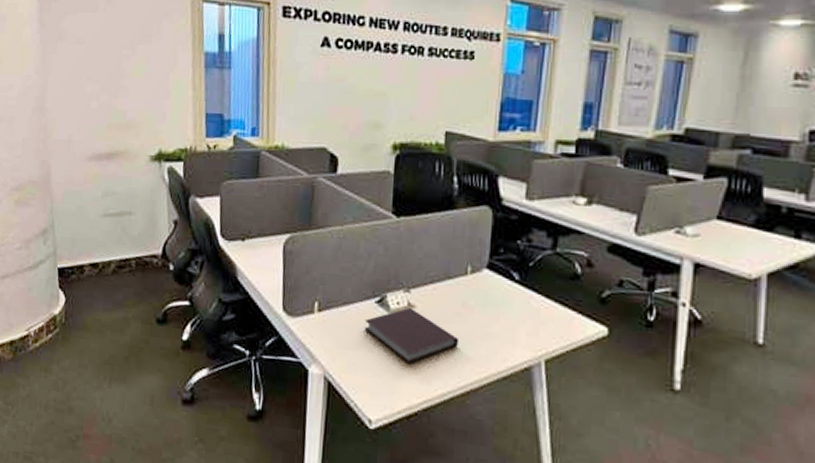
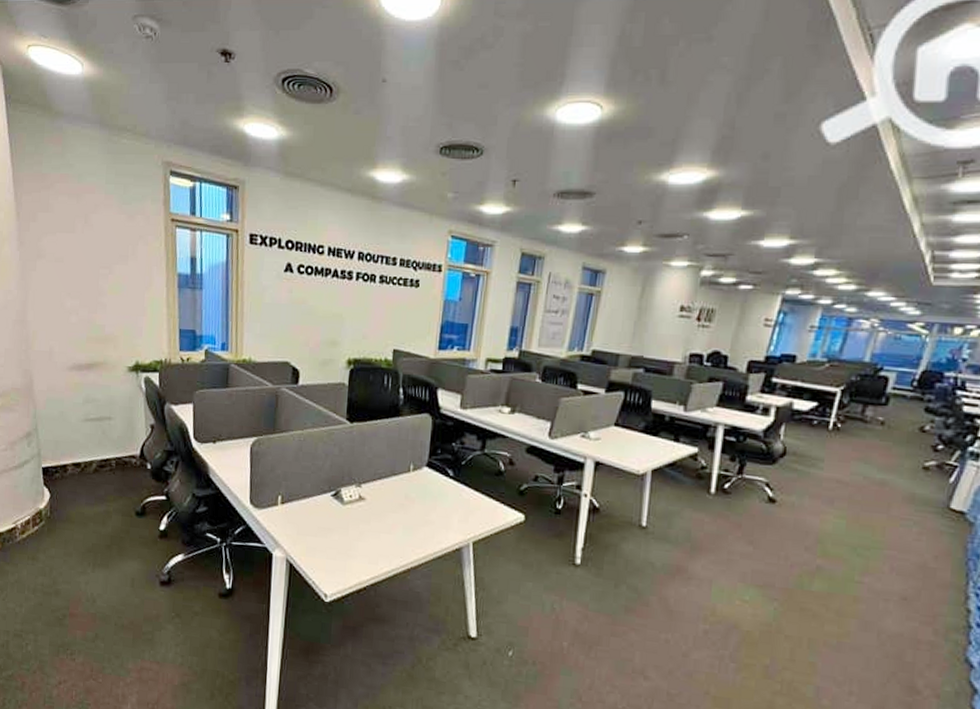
notebook: present [364,307,460,364] -> none [321,499,402,548]

